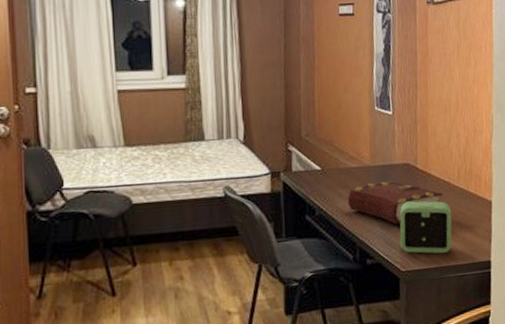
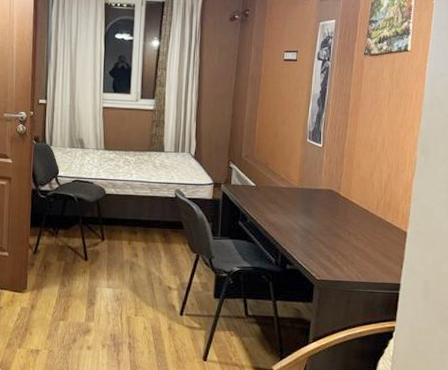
book: present [347,181,443,225] -> none [275,202,361,240]
alarm clock: present [399,201,452,254] -> none [318,222,368,271]

